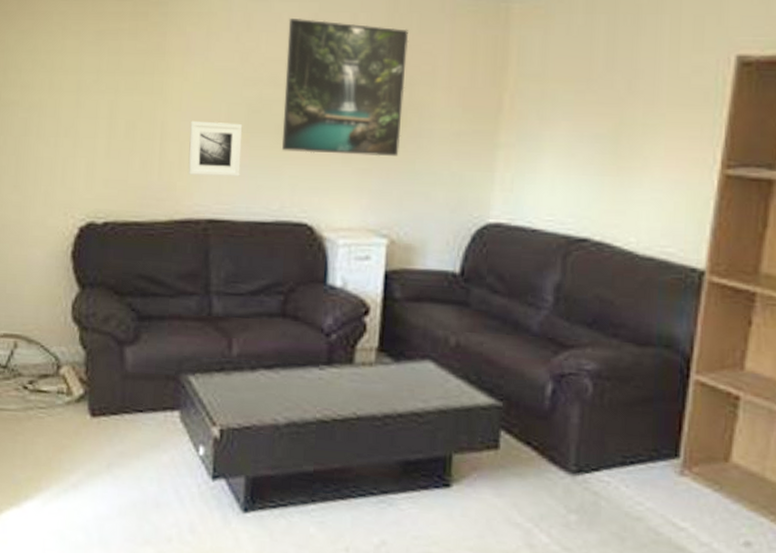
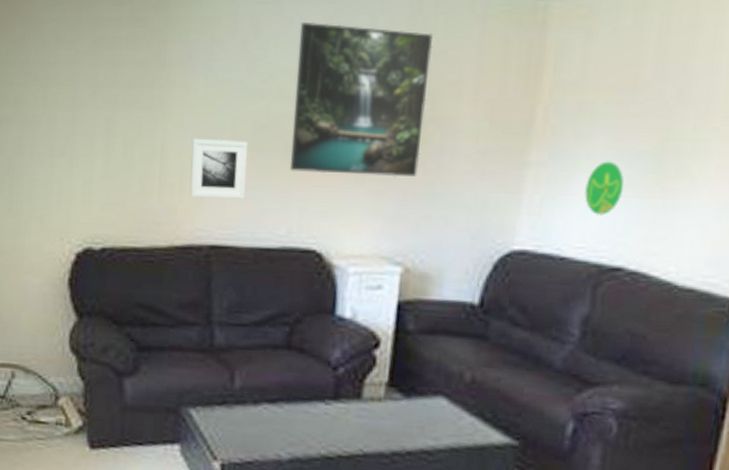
decorative plate: none [551,143,585,191] -> present [584,161,624,215]

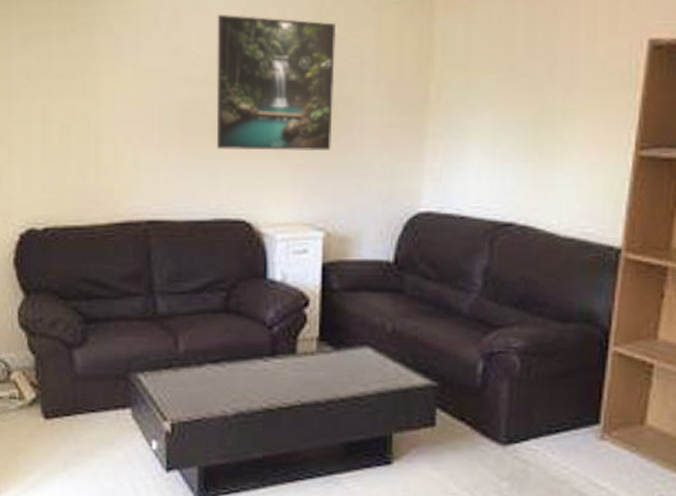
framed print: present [189,138,249,199] -> none [125,122,177,177]
decorative plate: present [584,161,624,215] -> none [477,131,509,178]

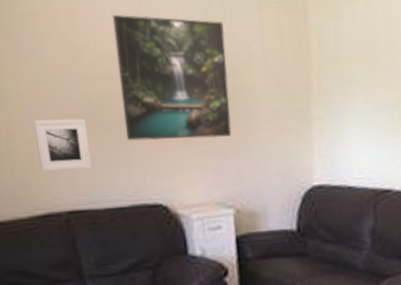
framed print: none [125,122,177,177] -> present [34,118,92,171]

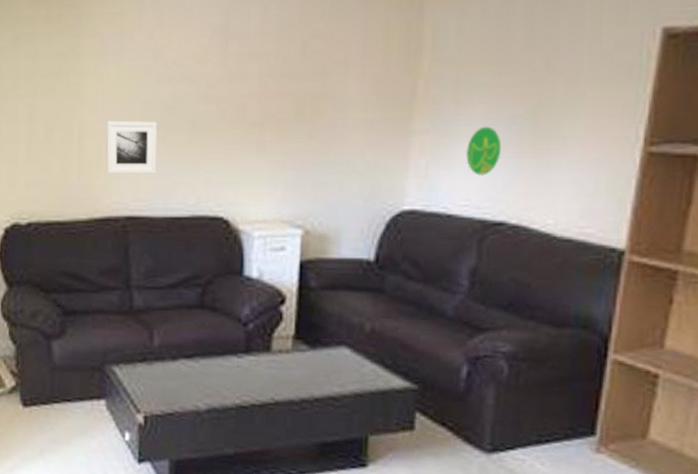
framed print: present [112,14,232,141] -> none [196,12,321,148]
decorative plate: none [355,112,381,153] -> present [466,126,502,176]

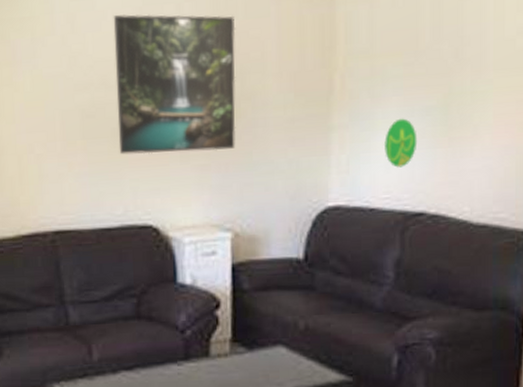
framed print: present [106,120,158,174] -> none [26,130,81,188]
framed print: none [196,12,321,148] -> present [113,14,236,155]

